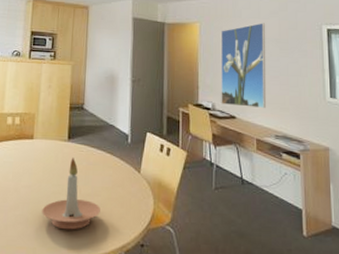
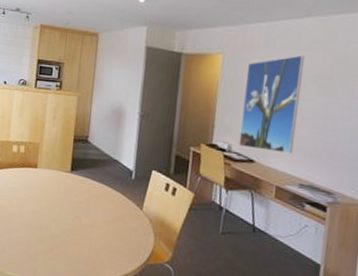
candle holder: present [42,158,100,230] -> none [43,189,100,257]

